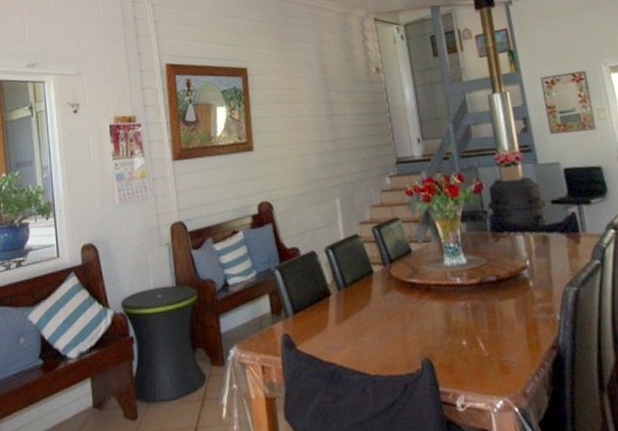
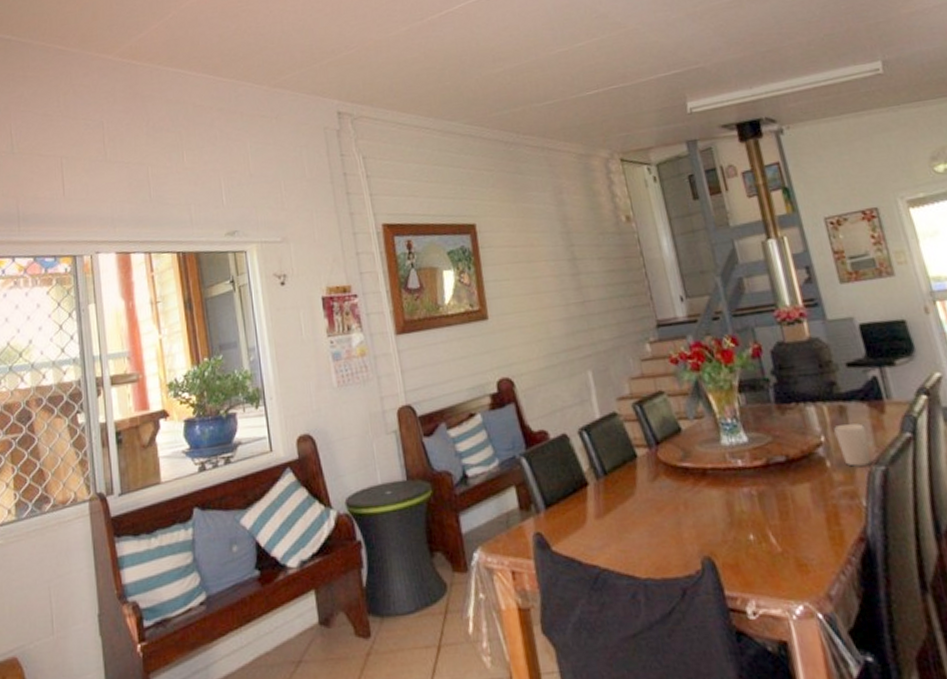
cup: none [537,250,570,287] -> present [834,422,874,467]

